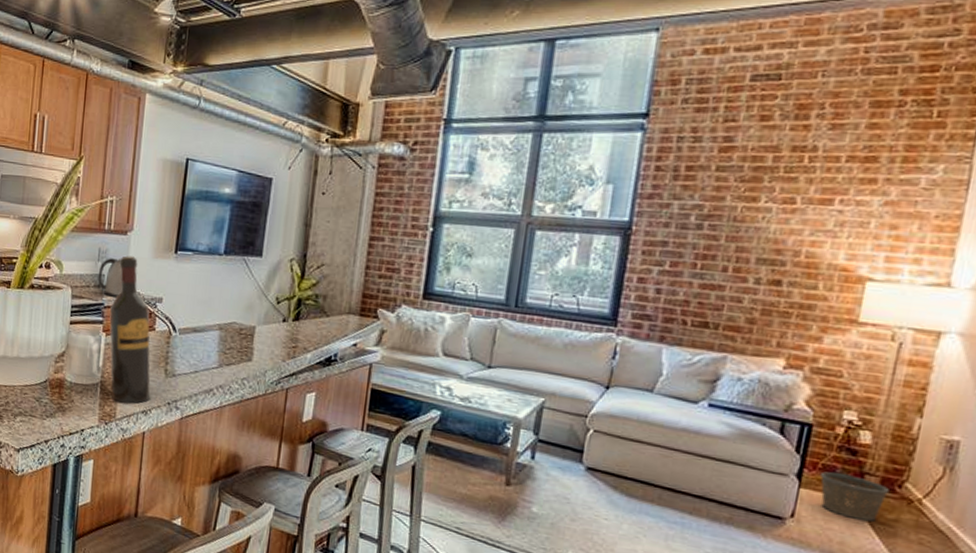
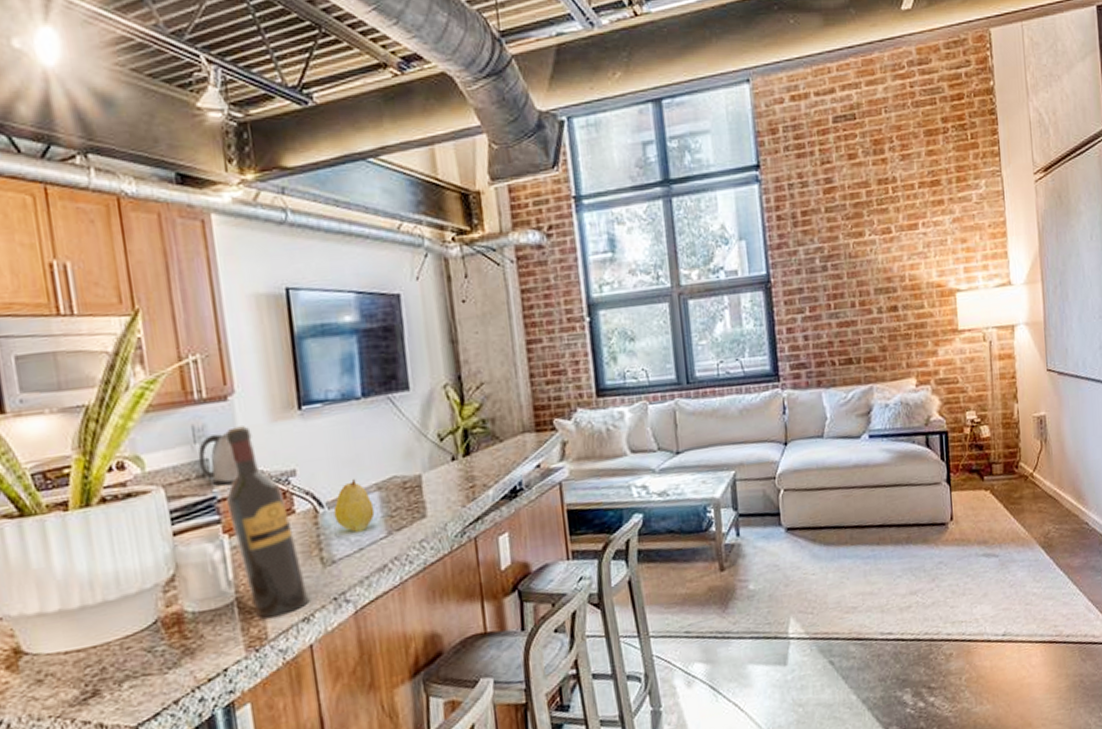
fruit: none [182,316,214,358] -> present [333,479,375,532]
basket: present [819,471,889,522] -> none [962,468,1011,507]

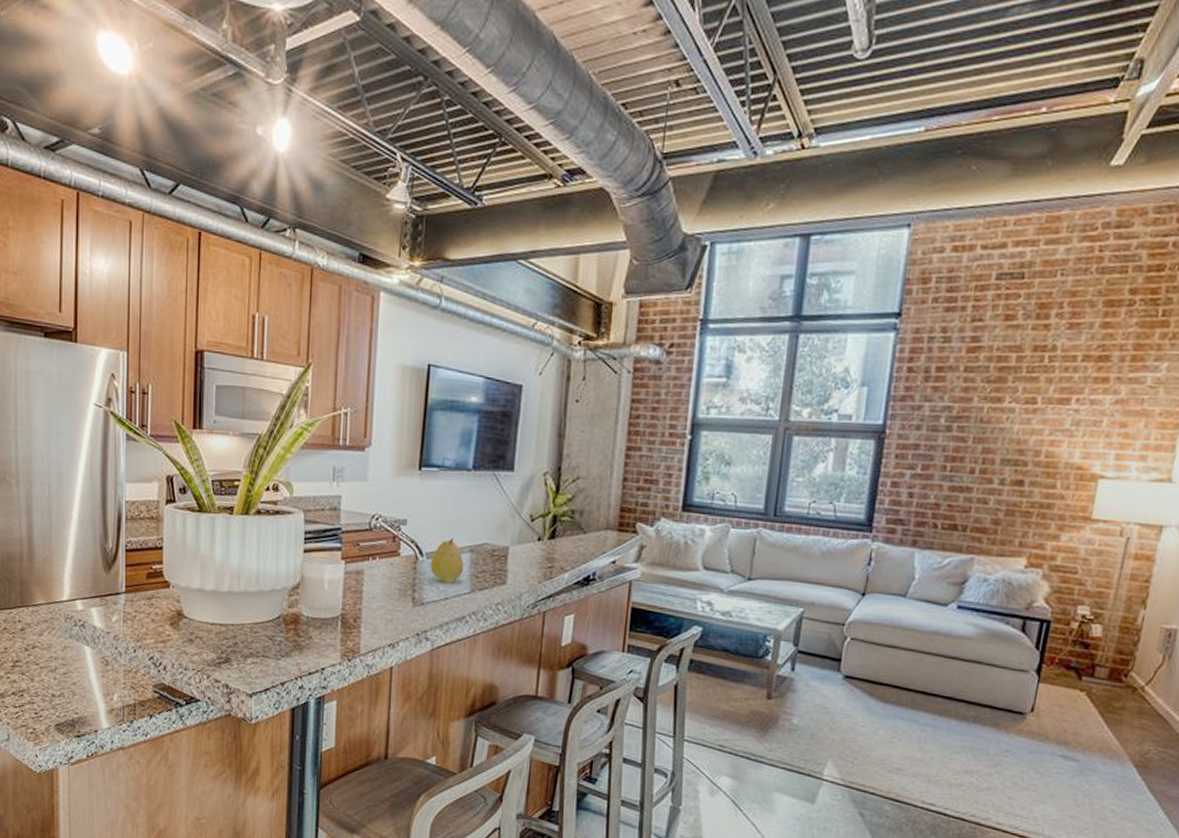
kettle: present [198,433,239,486] -> none [333,477,362,522]
wine bottle: present [225,426,310,620] -> none [348,474,398,639]

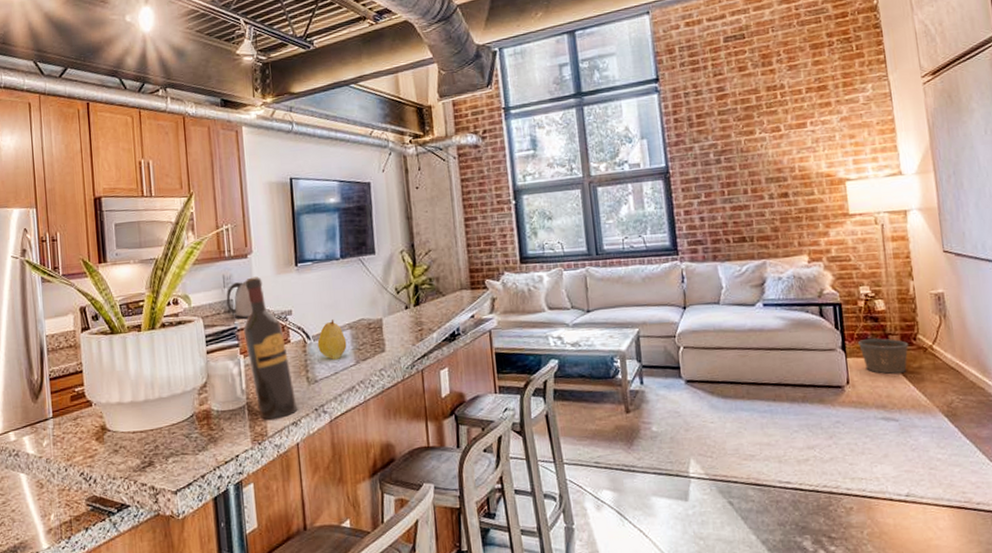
kettle: none [333,477,362,522] -> present [226,282,252,320]
wine bottle: none [348,474,398,639] -> present [243,277,298,422]
basket: none [1056,666,1116,711] -> present [857,338,908,374]

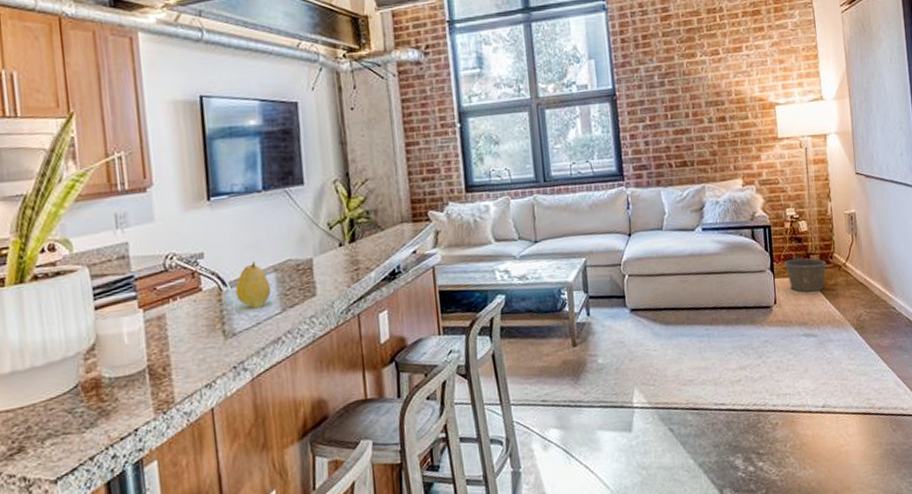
kettle: present [226,282,252,320] -> none [119,221,154,267]
wine bottle: present [243,277,298,422] -> none [141,214,212,386]

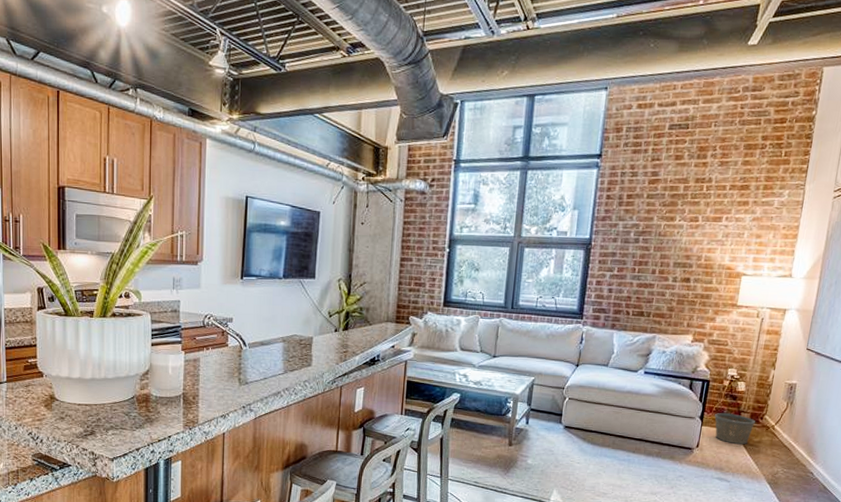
fruit: present [235,262,271,308] -> none [252,332,278,367]

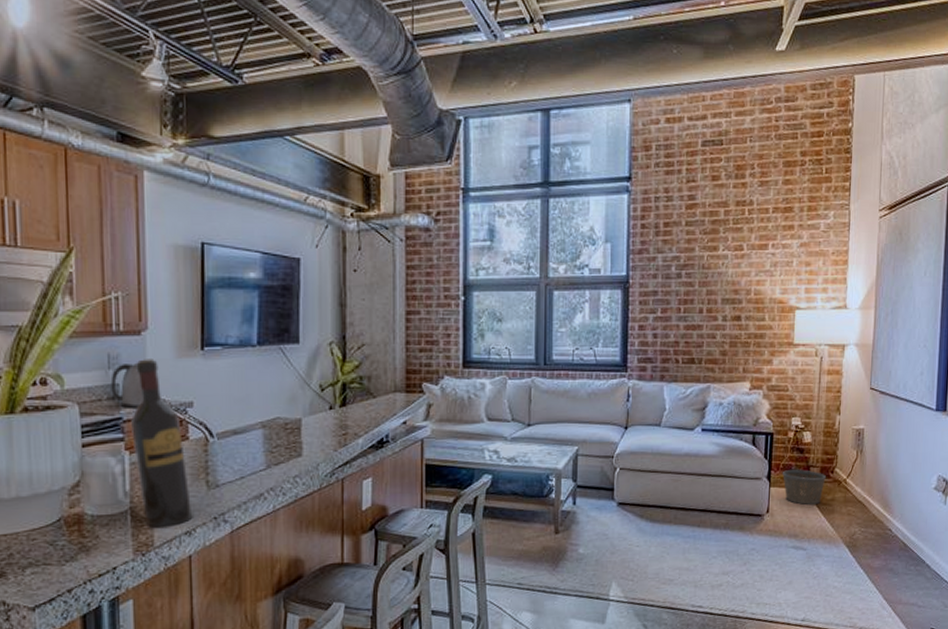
kettle: none [174,286,197,321] -> present [110,364,144,410]
wine bottle: none [186,283,228,412] -> present [130,359,193,530]

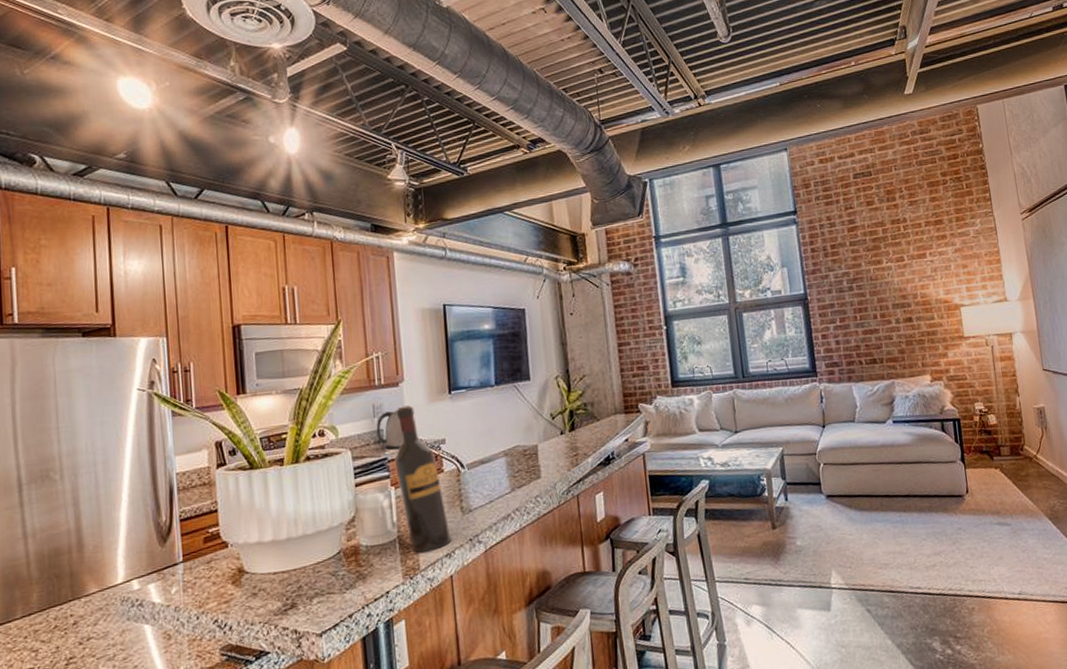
basket: present [782,469,826,505] -> none [974,450,1017,483]

